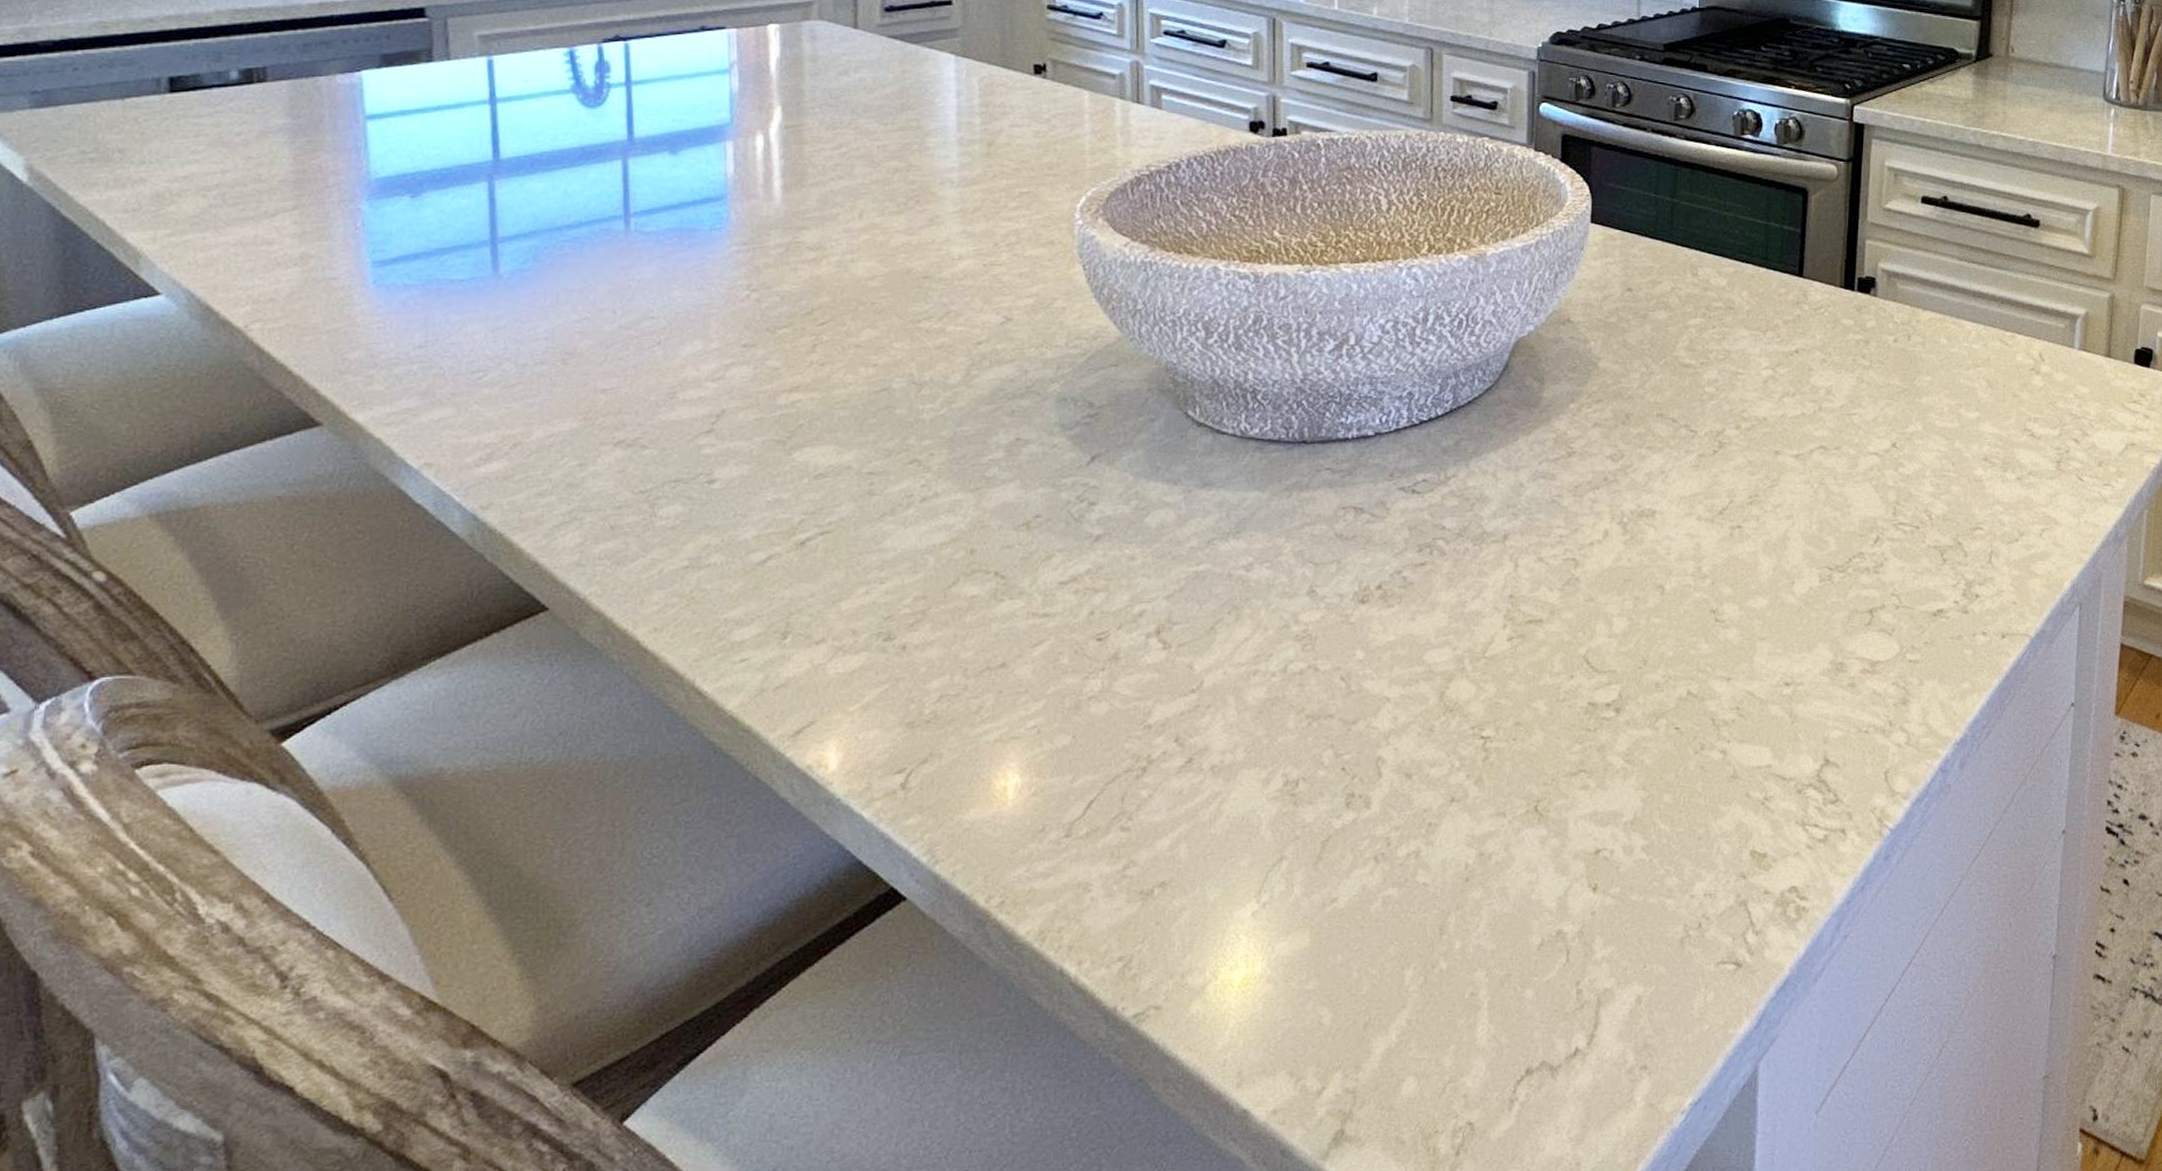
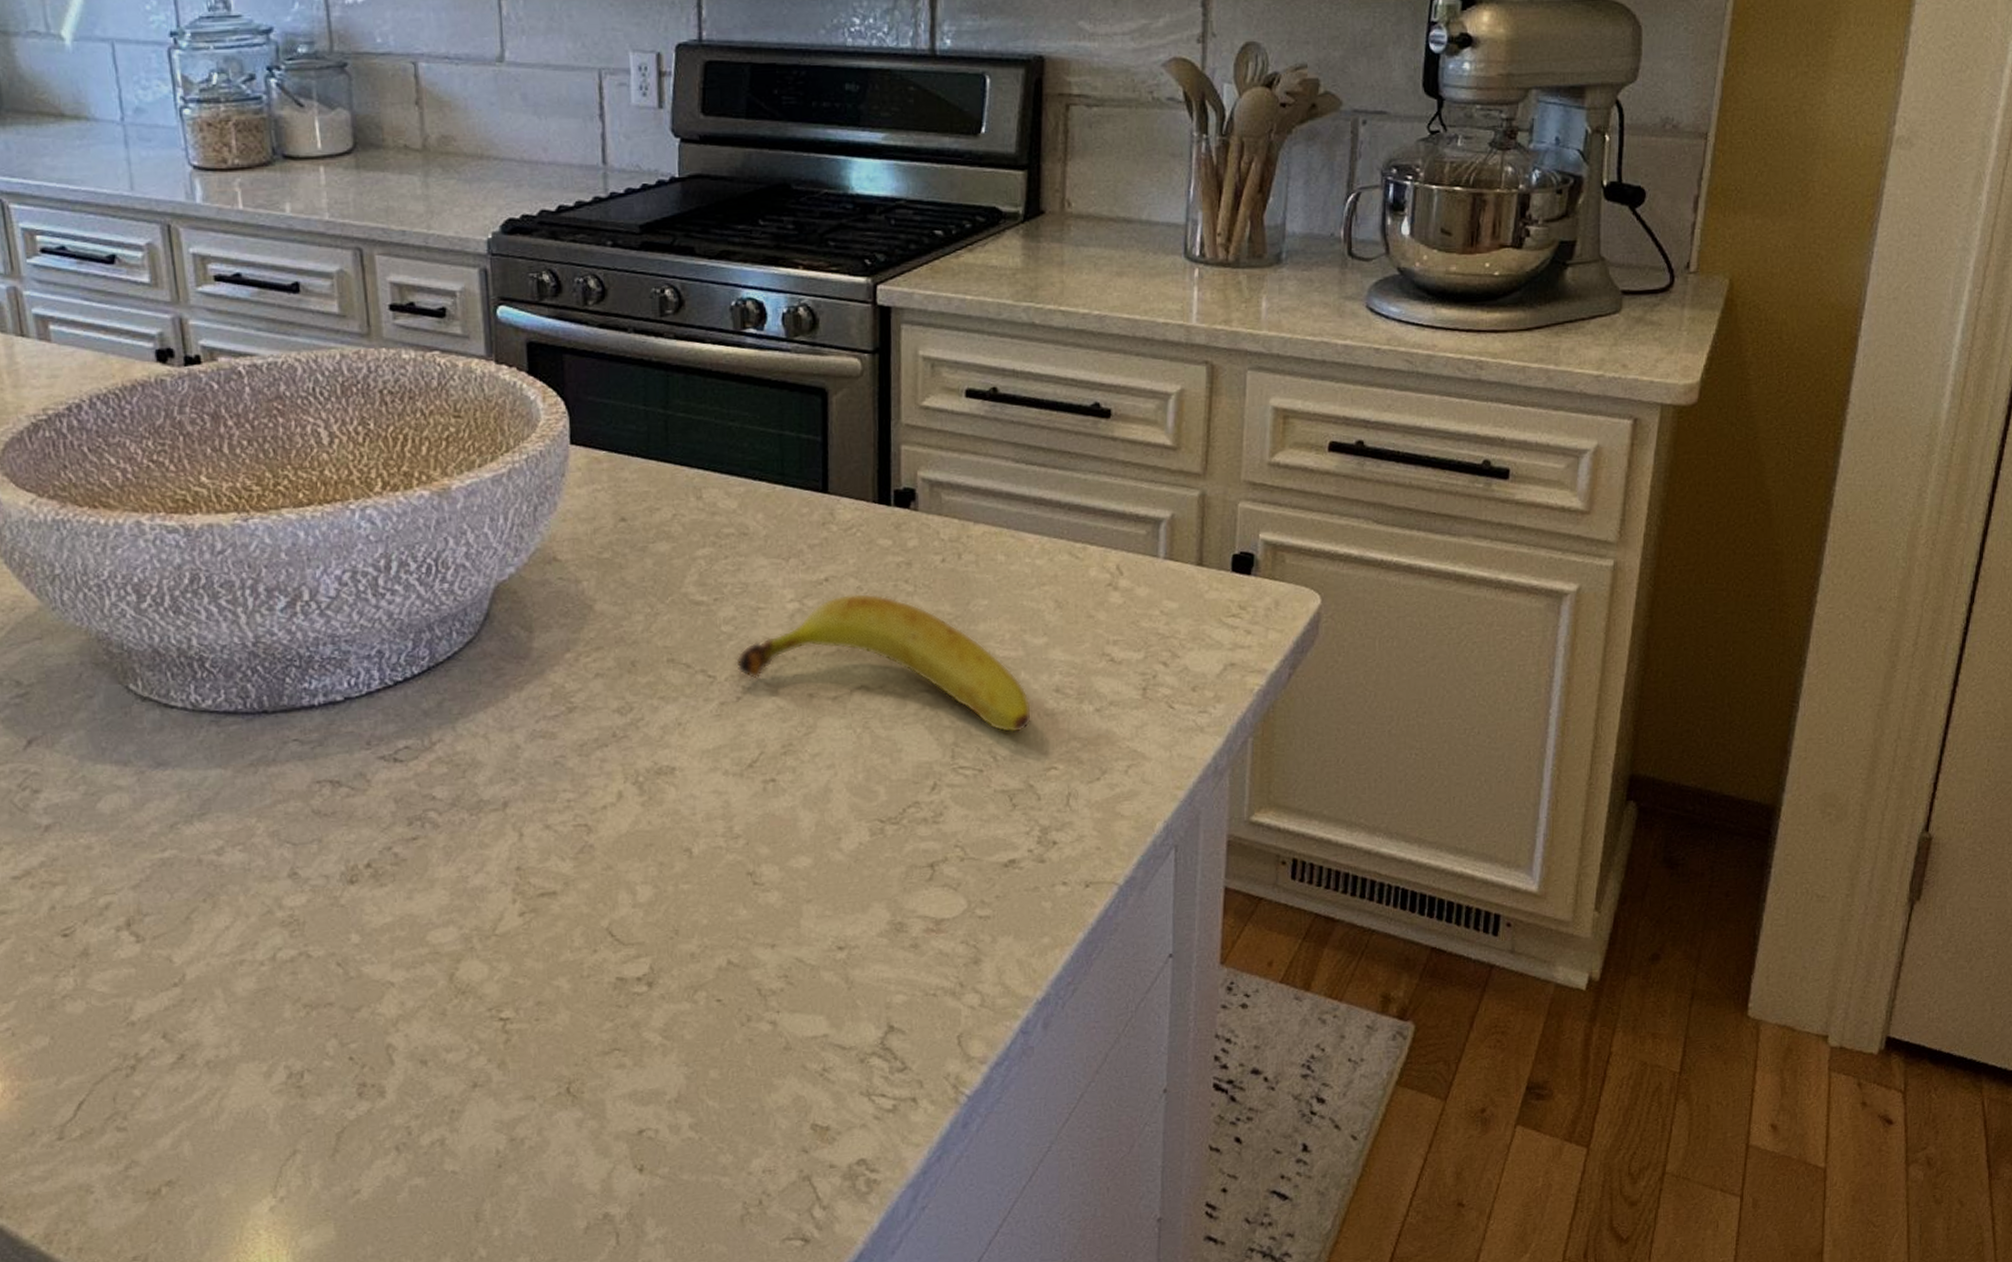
fruit: none [1715,365,1963,496] -> present [736,593,1031,733]

